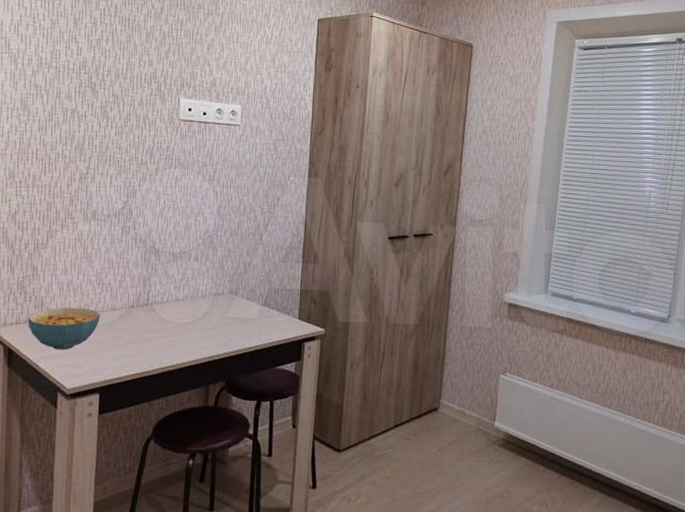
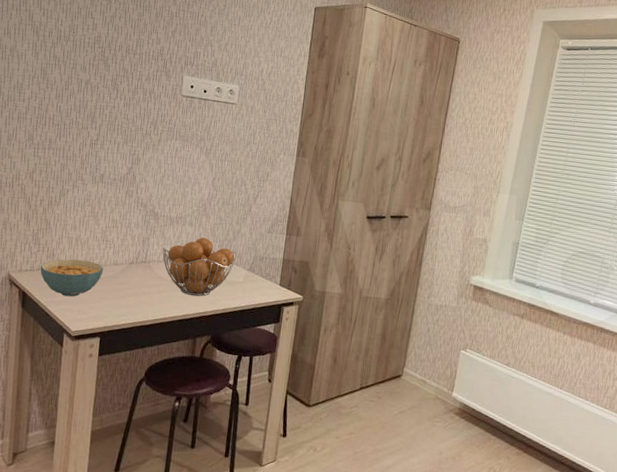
fruit basket: none [165,273,249,338] -> present [162,237,237,296]

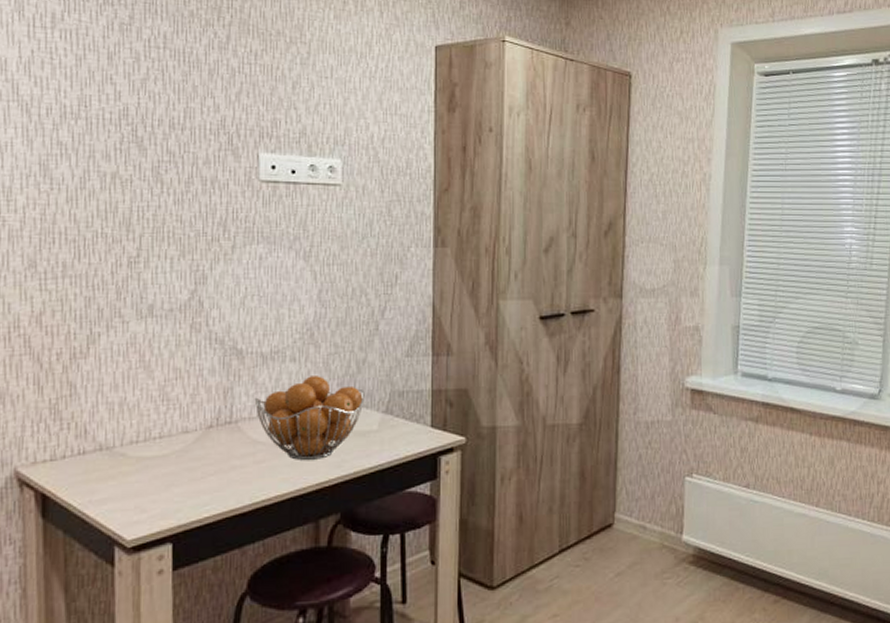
cereal bowl: present [40,259,104,297] -> none [66,433,168,491]

